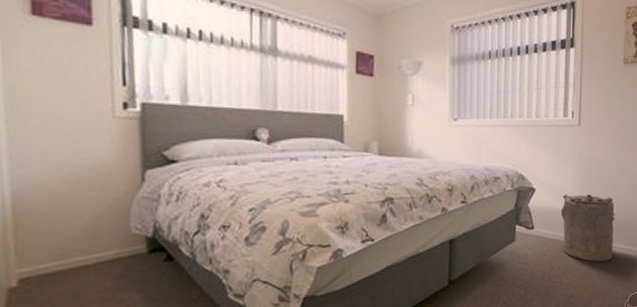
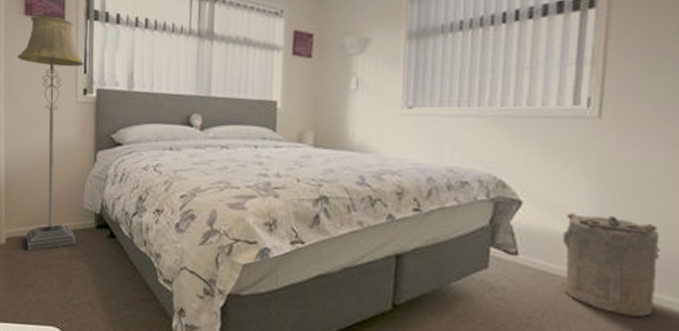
floor lamp: none [23,17,123,290] -> present [18,15,85,251]

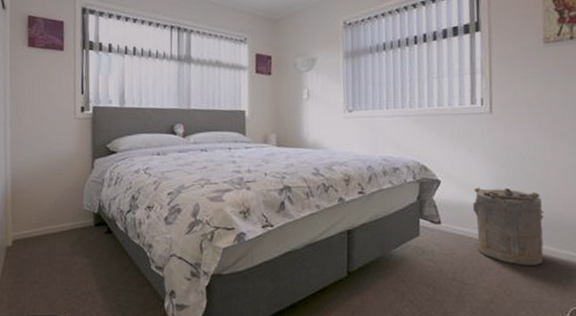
floor lamp: present [18,15,85,251] -> none [22,46,82,250]

